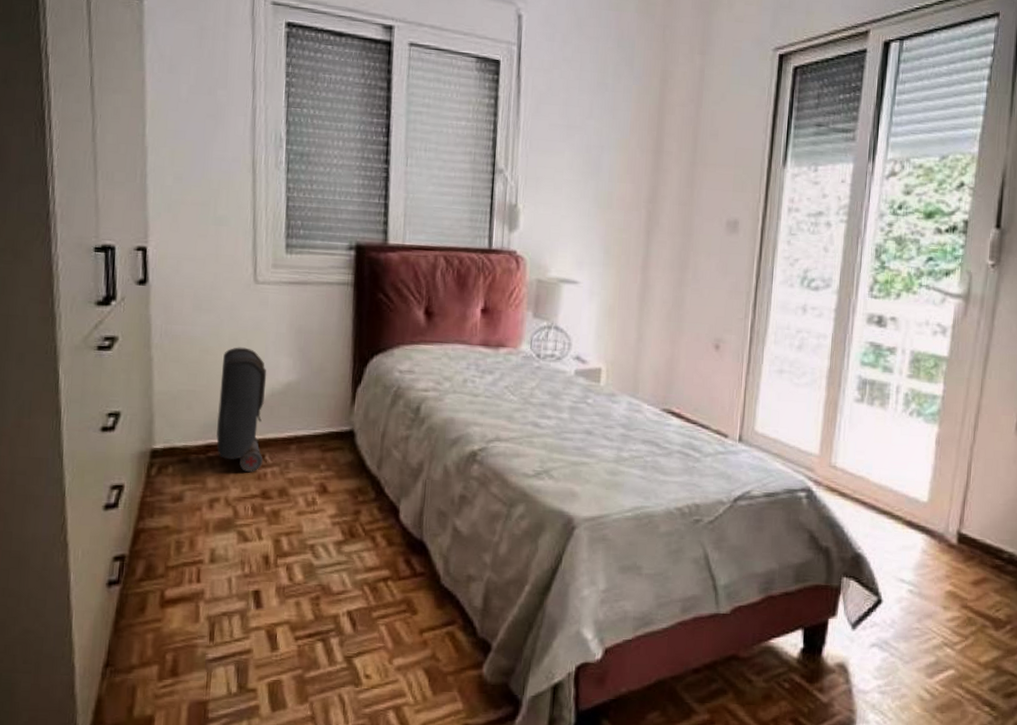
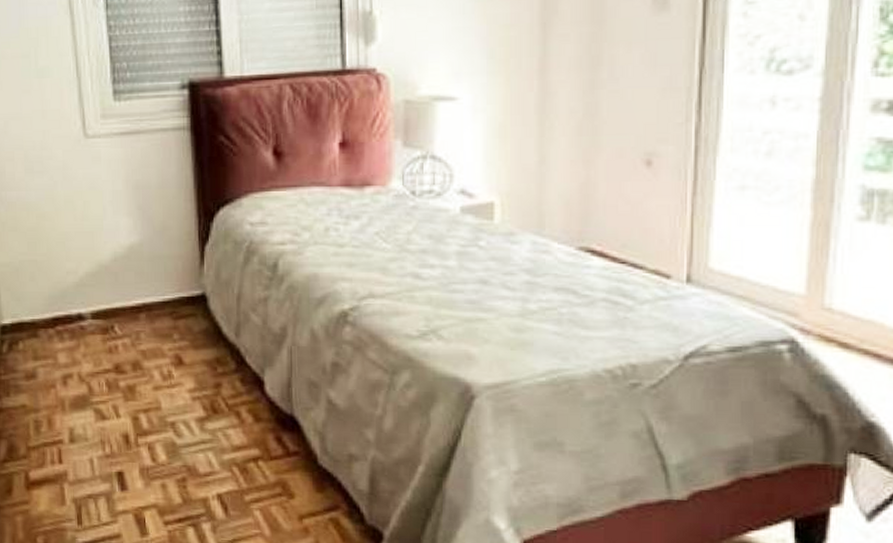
shoulder bag: present [216,347,267,472] -> none [60,210,112,345]

